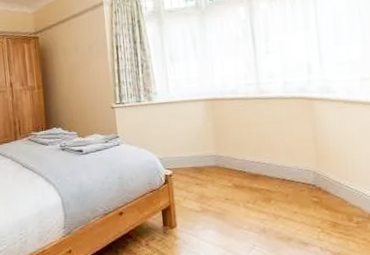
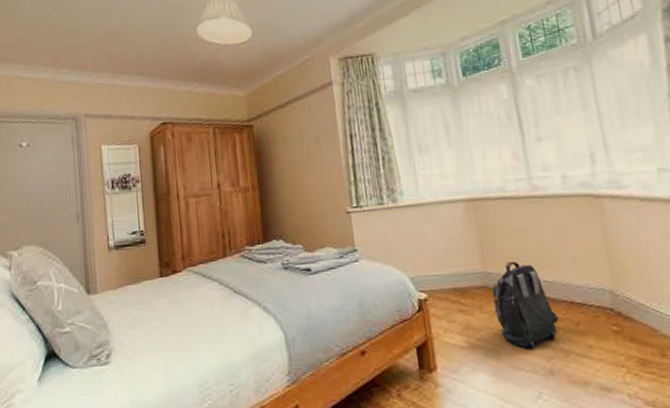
backpack: none [222,147,272,213] -> present [492,260,559,349]

